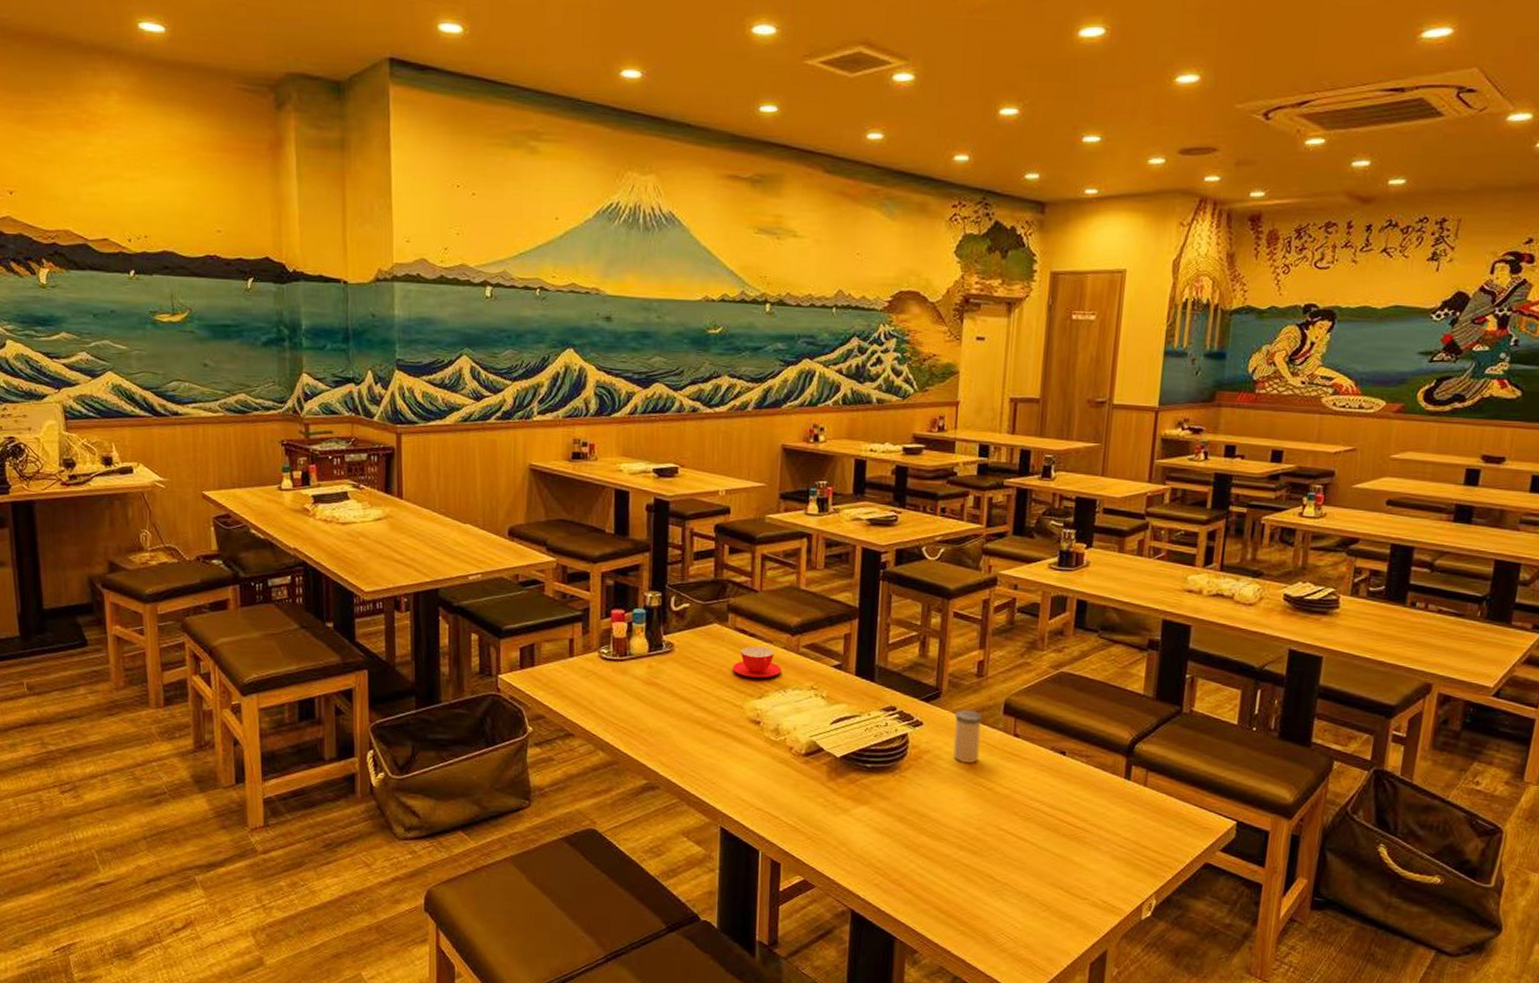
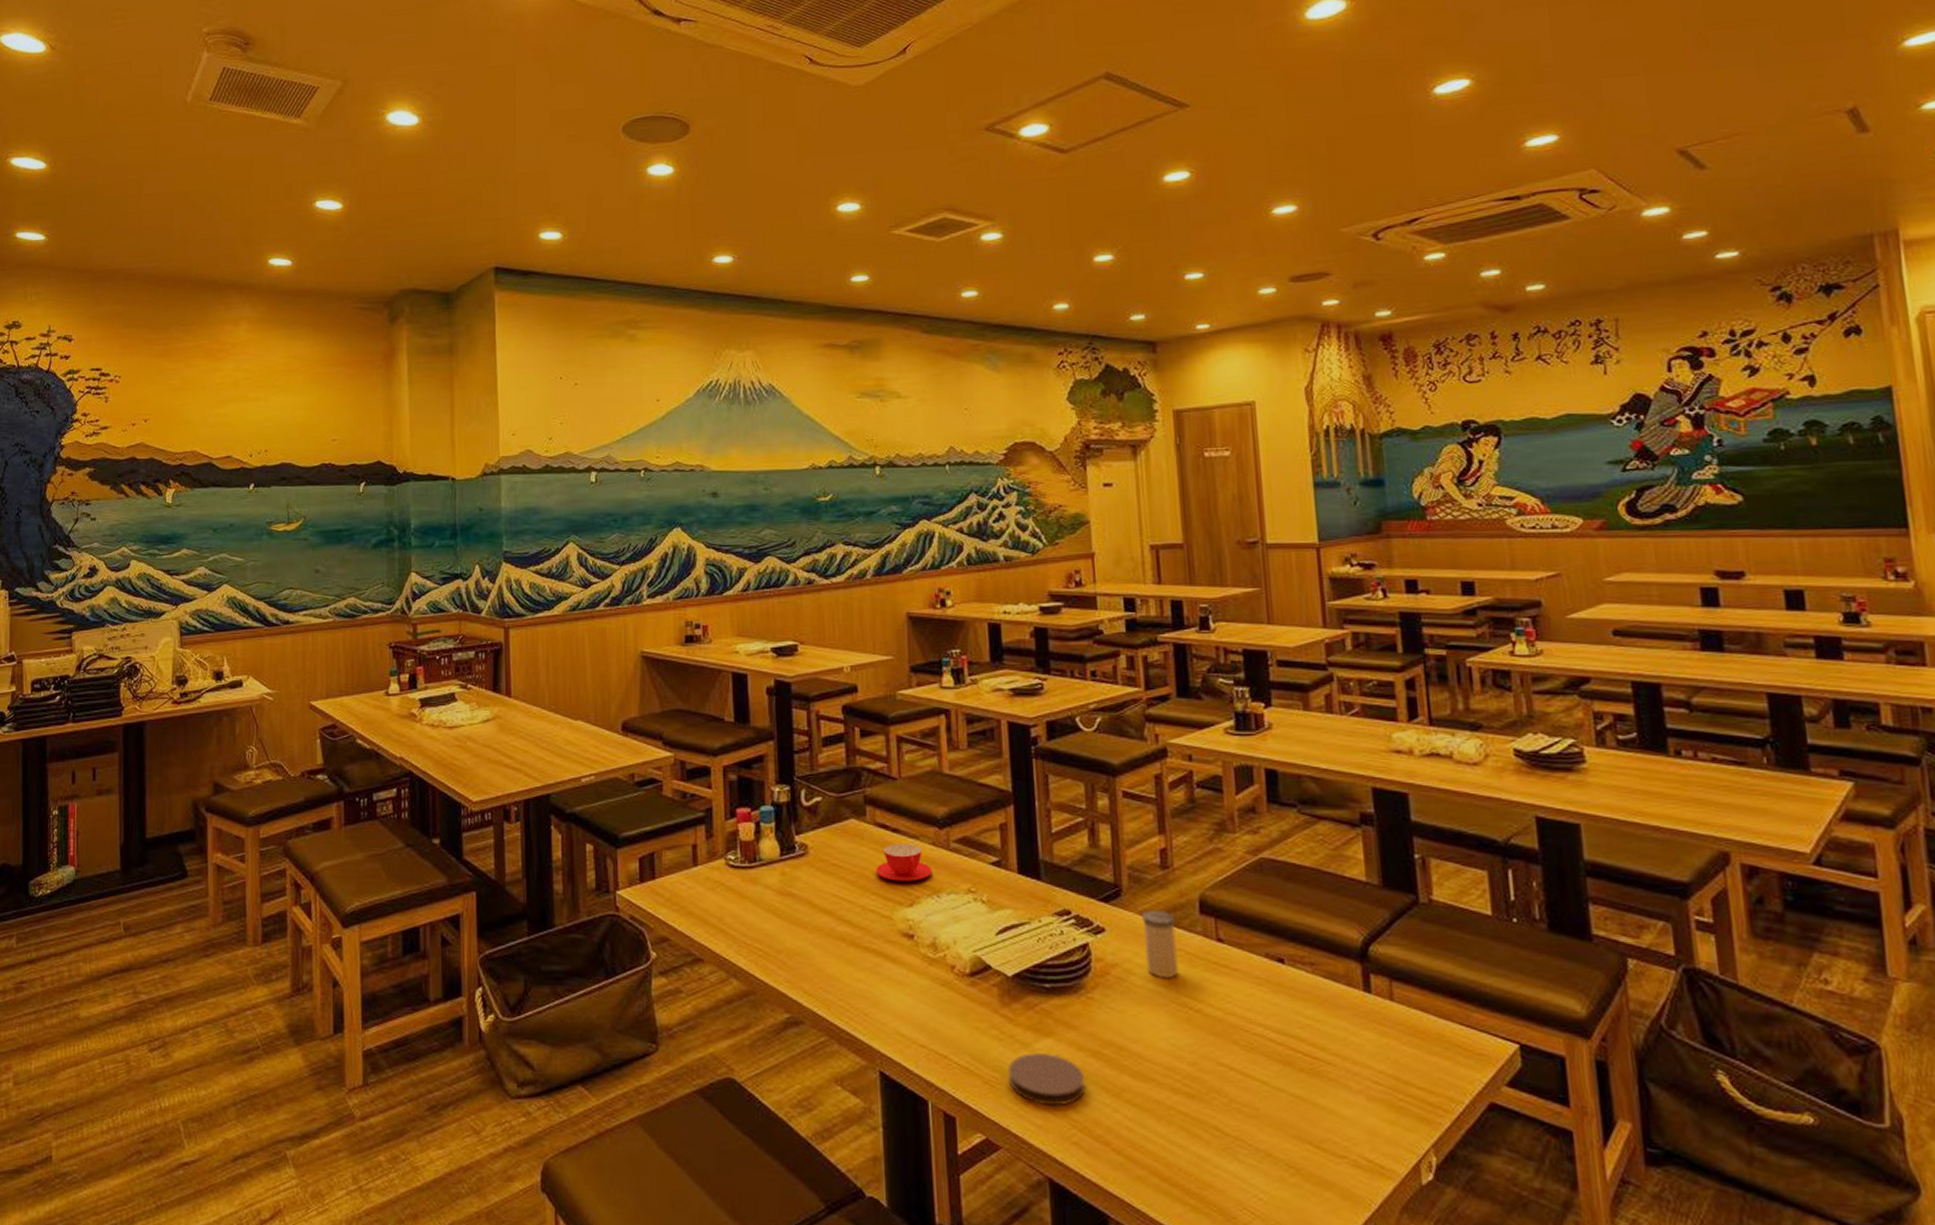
coaster: none [828,817,890,857] -> present [1008,1053,1086,1106]

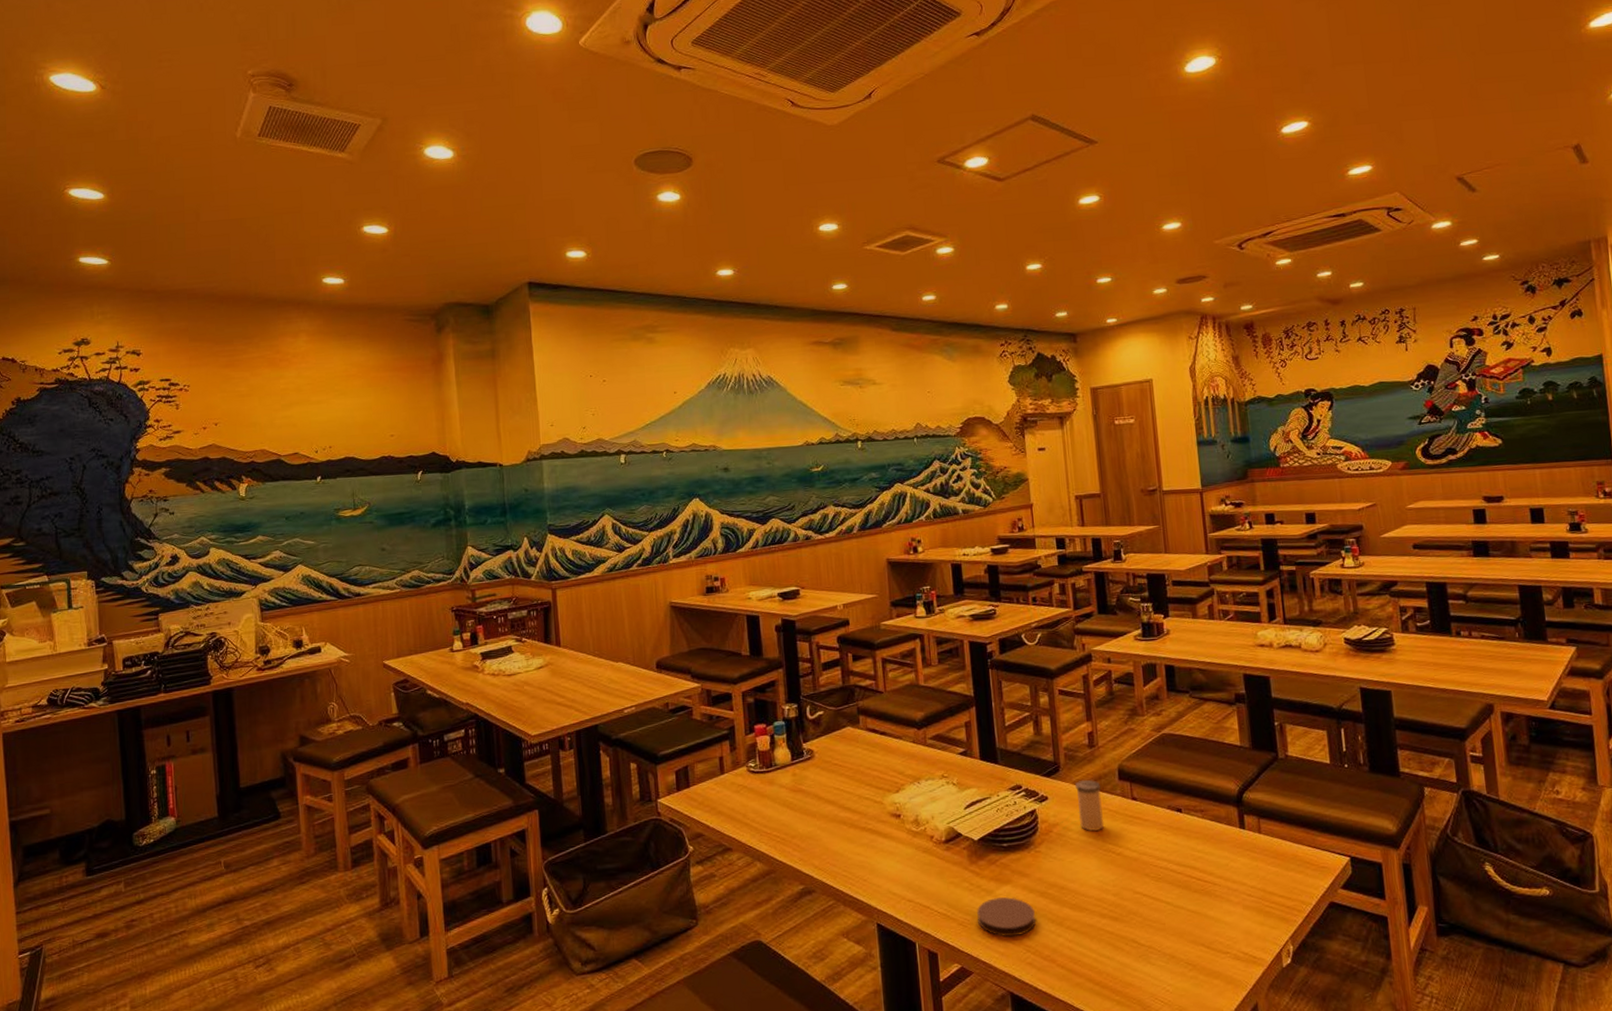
teacup: present [876,843,932,881] -> none [869,742,913,774]

